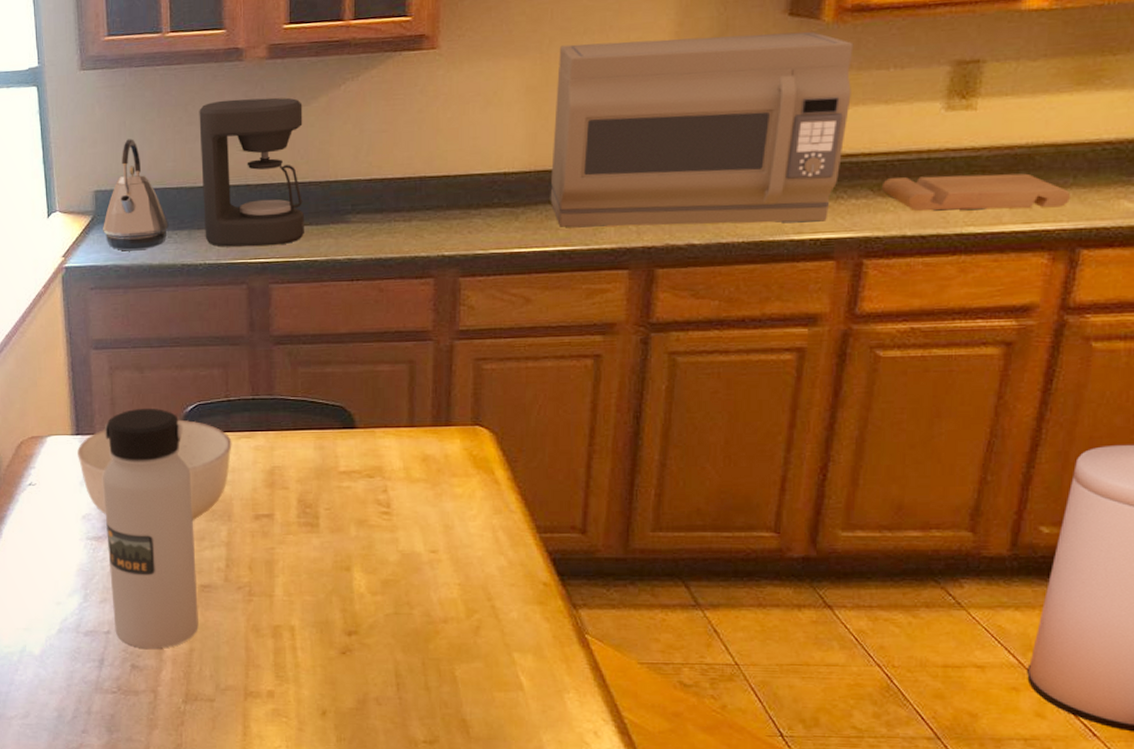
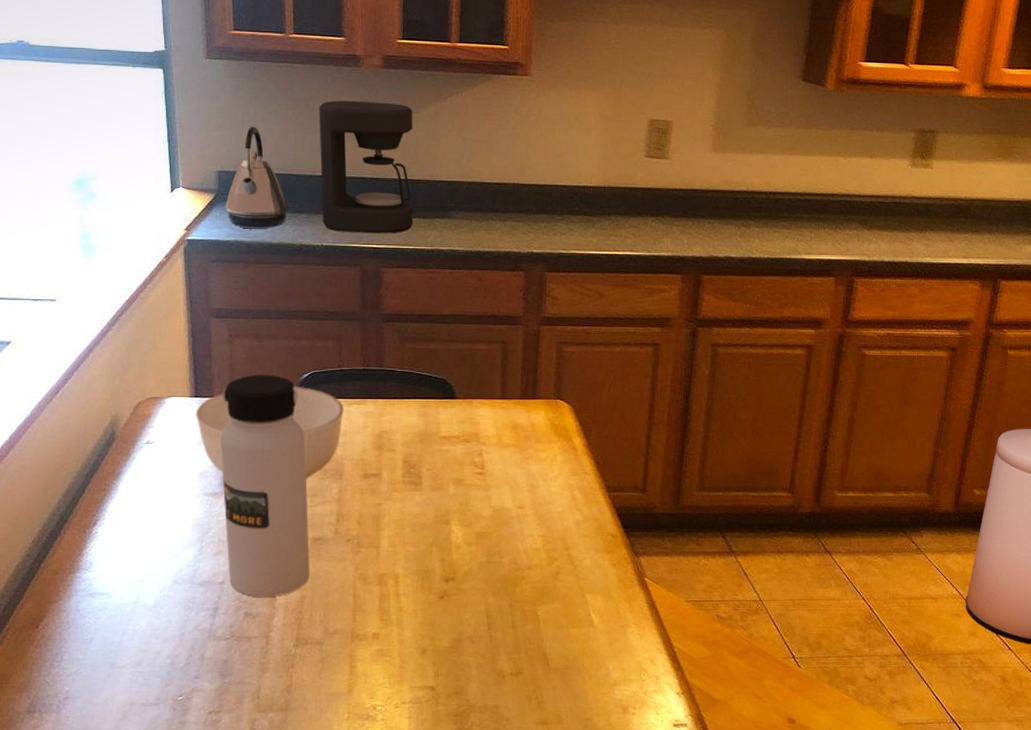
microwave: present [550,31,854,227] -> none [620,85,848,246]
cutting board: present [881,173,1070,211] -> none [867,216,994,247]

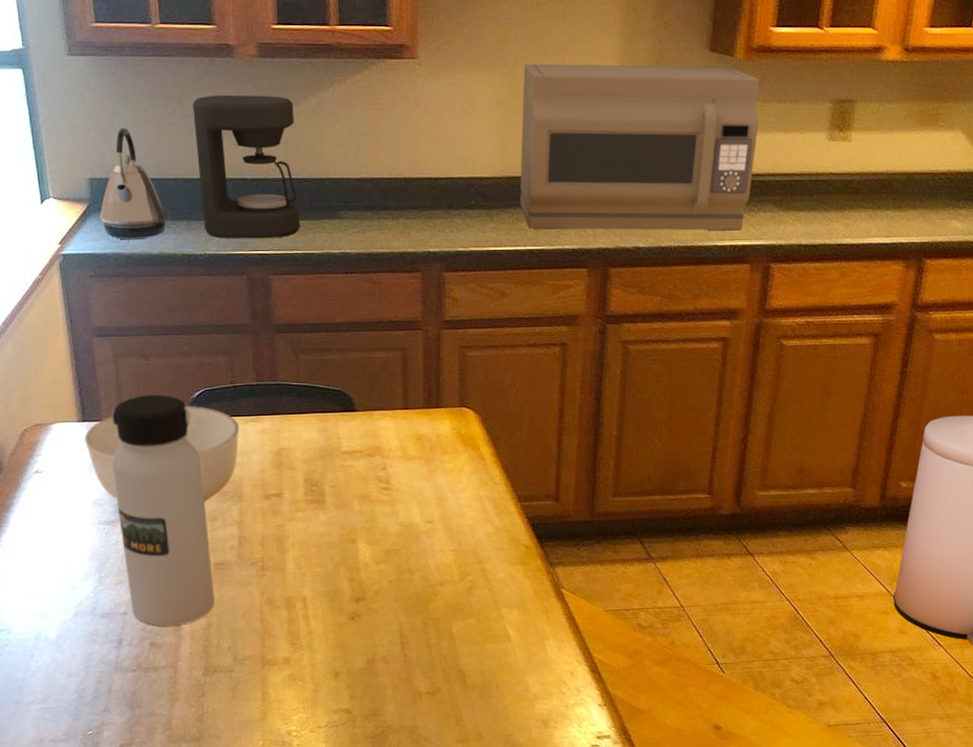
microwave: none [620,85,848,246] -> present [519,63,760,231]

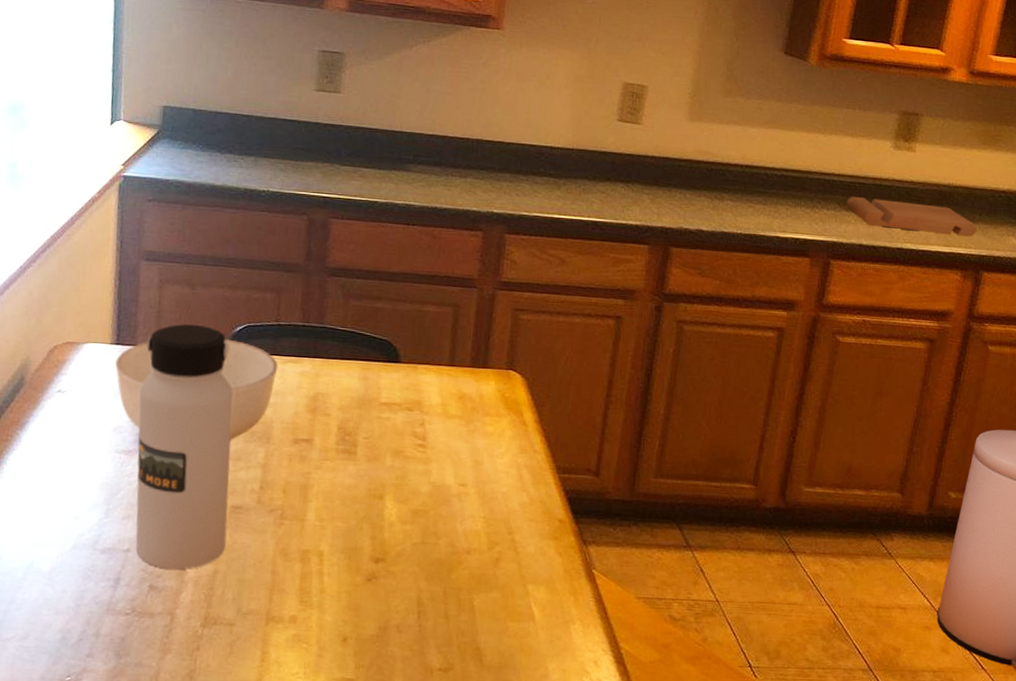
kettle: present [100,128,167,240] -> none [167,62,236,170]
coffee maker: present [192,94,300,239] -> none [270,41,376,183]
microwave: present [519,63,760,231] -> none [588,46,831,225]
cutting board: none [783,195,917,225] -> present [846,197,977,237]

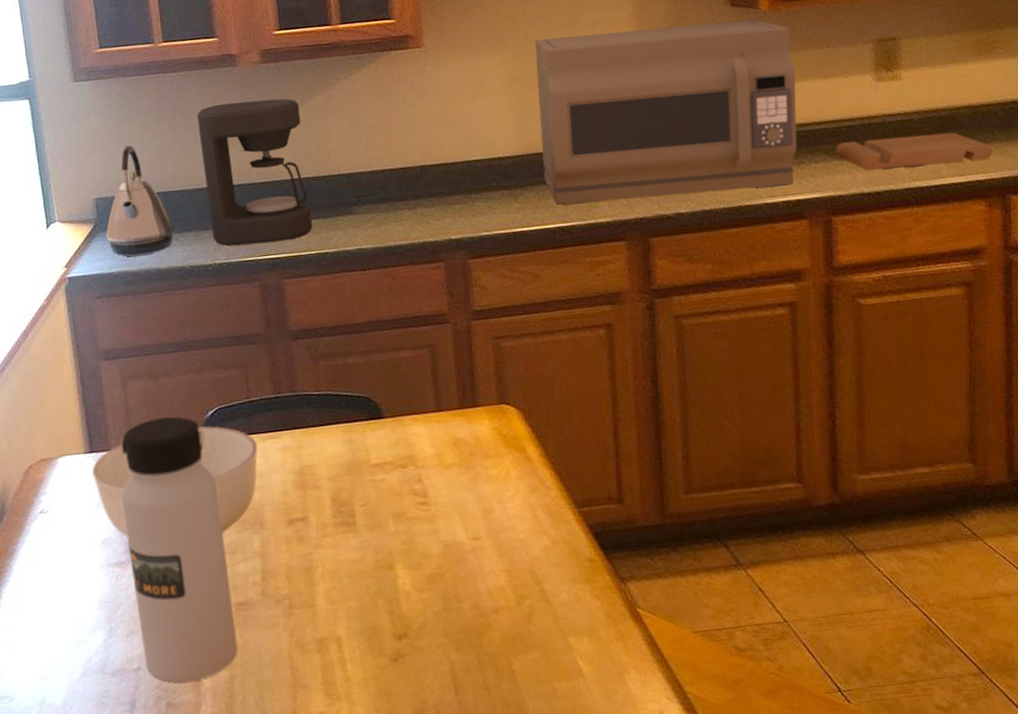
kettle: none [167,62,236,170] -> present [106,145,175,257]
coffee maker: none [270,41,376,183] -> present [197,98,313,247]
microwave: none [588,46,831,225] -> present [535,19,797,205]

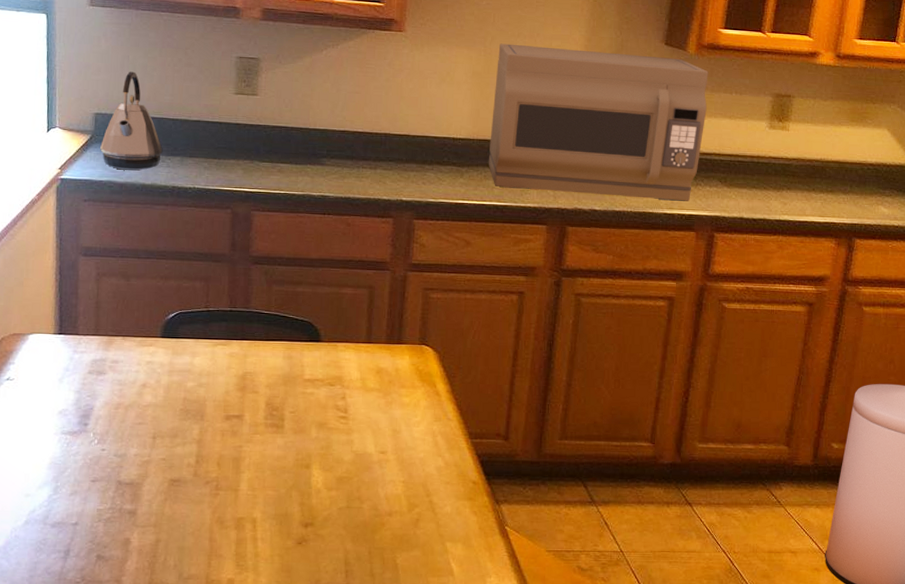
bowl: present [92,425,258,537] -> none [59,325,209,420]
water bottle: present [120,416,238,683] -> none [81,313,169,540]
coffee maker: present [197,98,313,247] -> none [196,49,289,178]
cutting board: present [835,132,993,170] -> none [727,174,848,207]

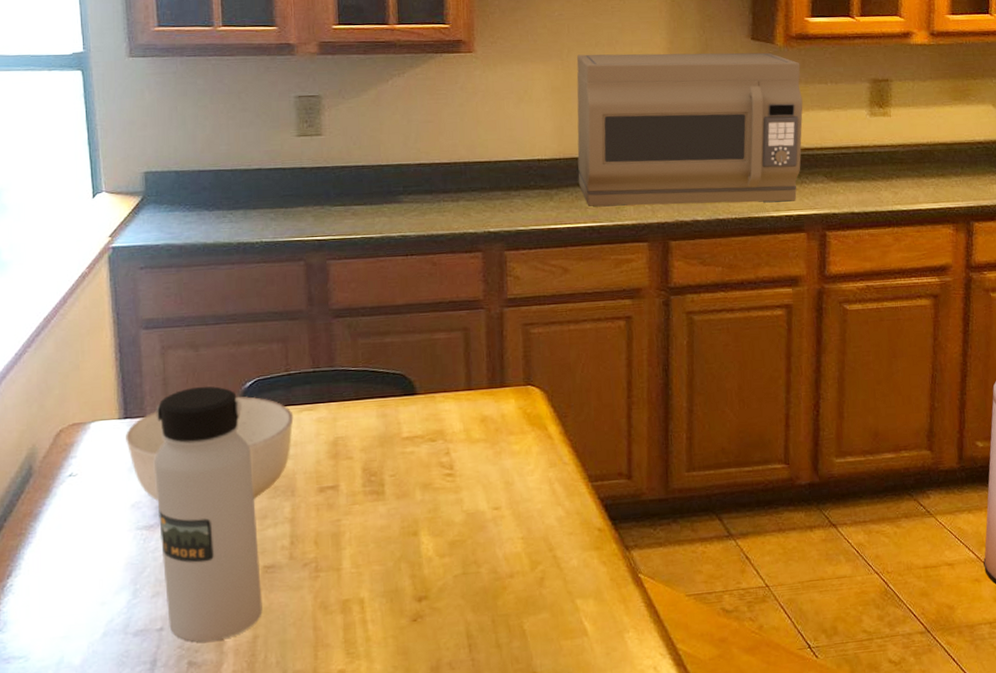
bowl: none [59,325,209,420] -> present [126,396,294,501]
water bottle: none [81,313,169,540] -> present [154,386,262,642]
kettle: present [100,71,163,171] -> none [153,123,223,231]

